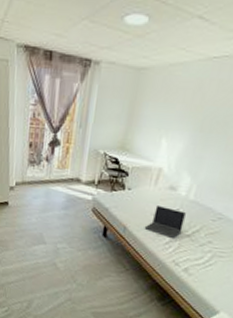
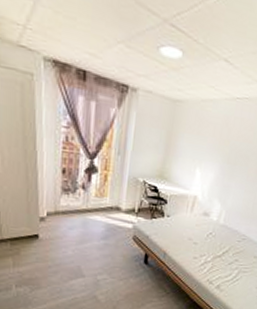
laptop computer: present [144,206,186,238] -> none [182,231,217,260]

